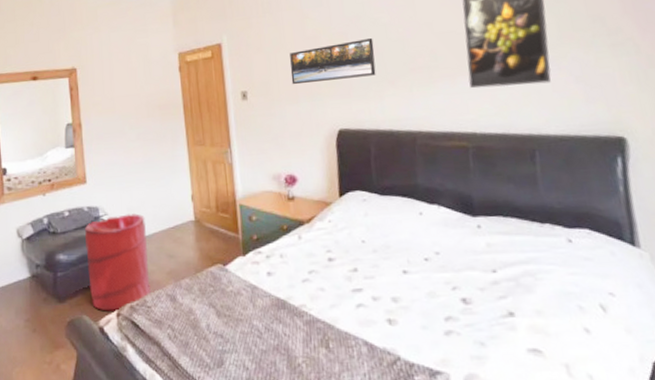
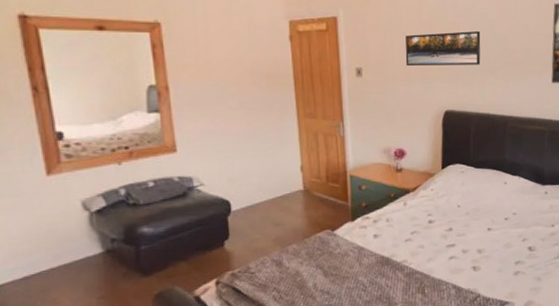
laundry hamper: present [85,213,151,311] -> none [176,184,255,281]

